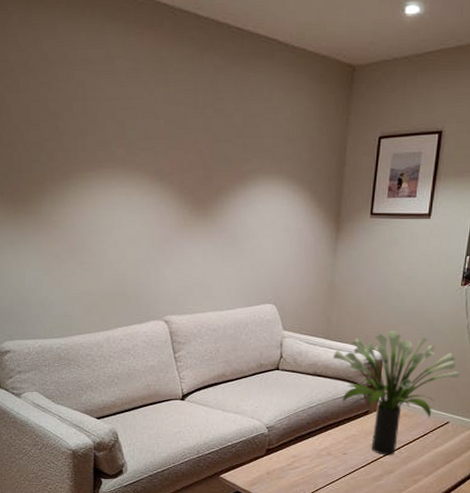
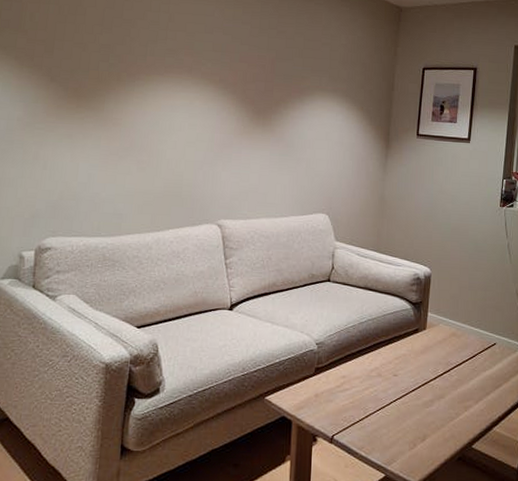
potted plant: present [332,331,460,456] -> none [383,247,504,378]

